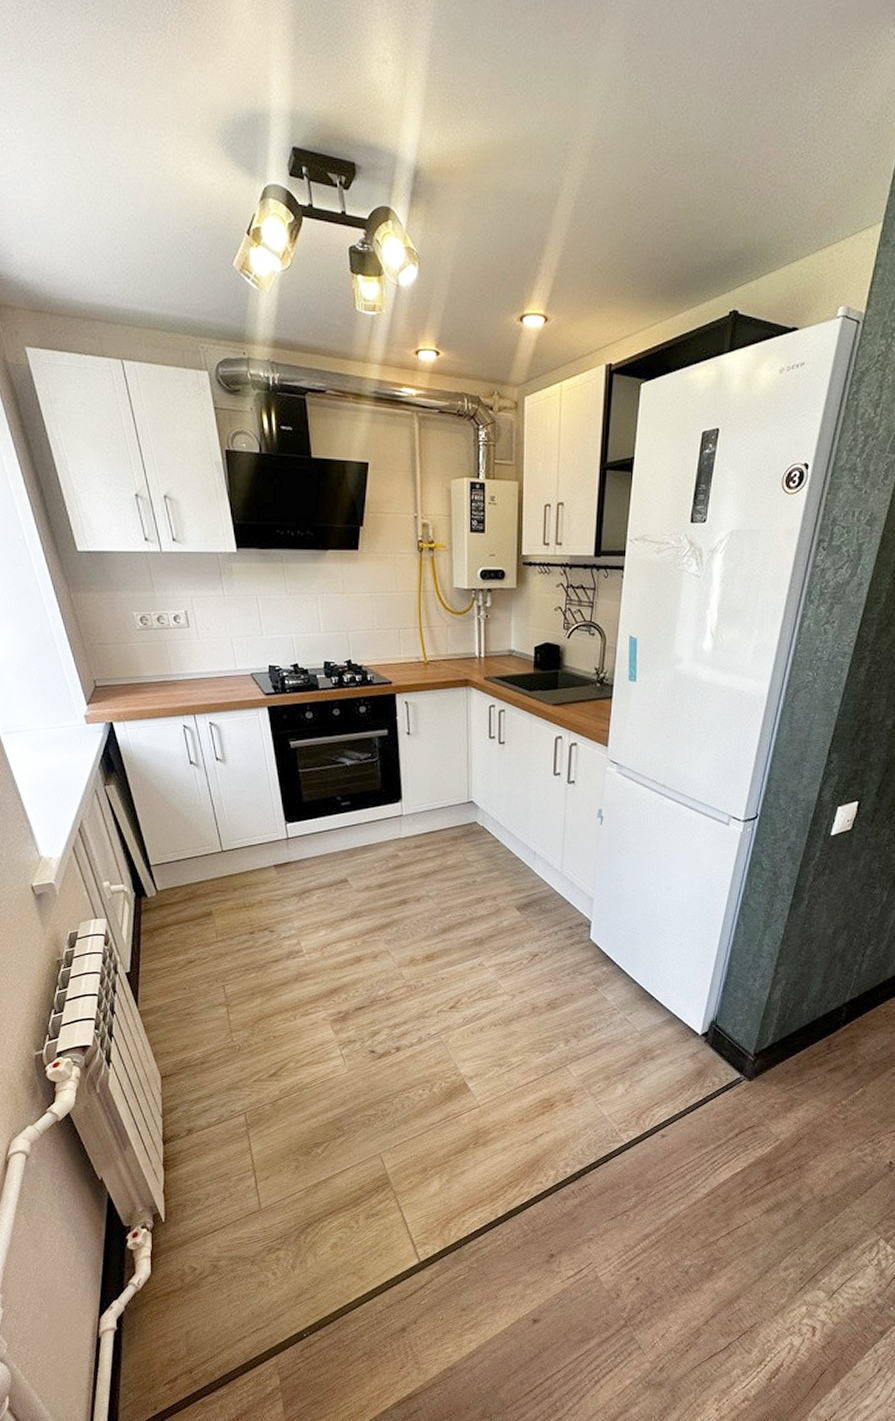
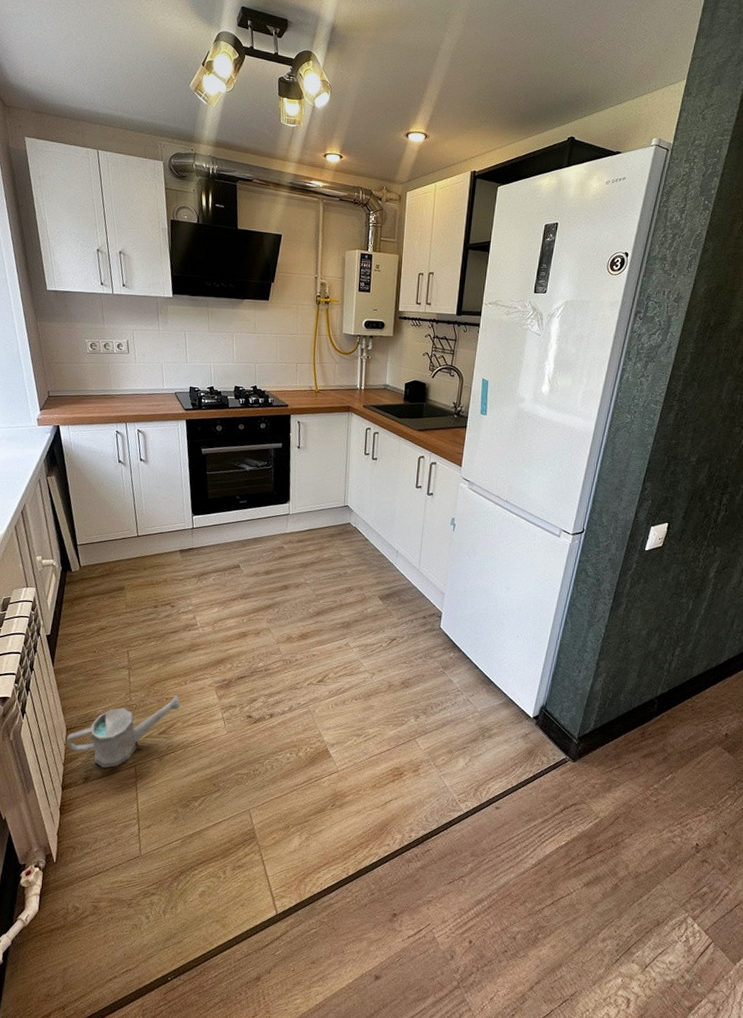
watering can: none [163,1032,290,1117] -> present [67,695,180,768]

